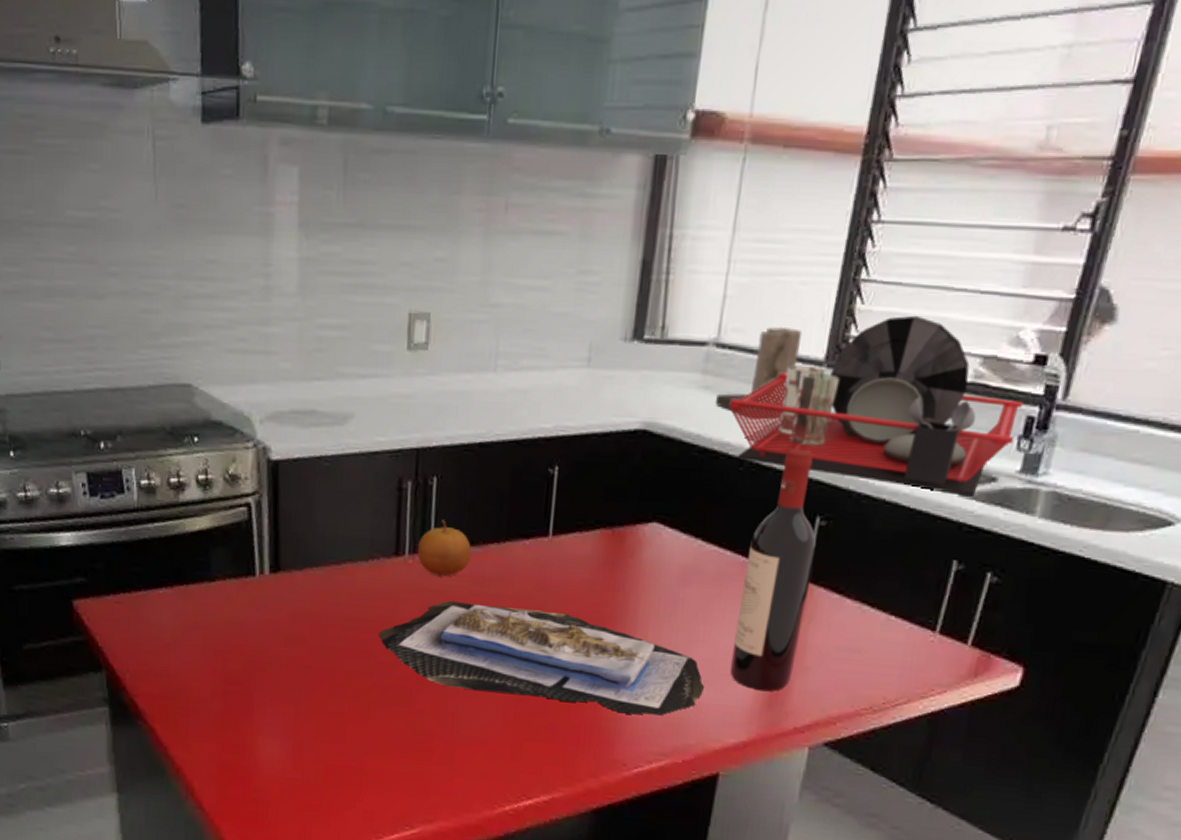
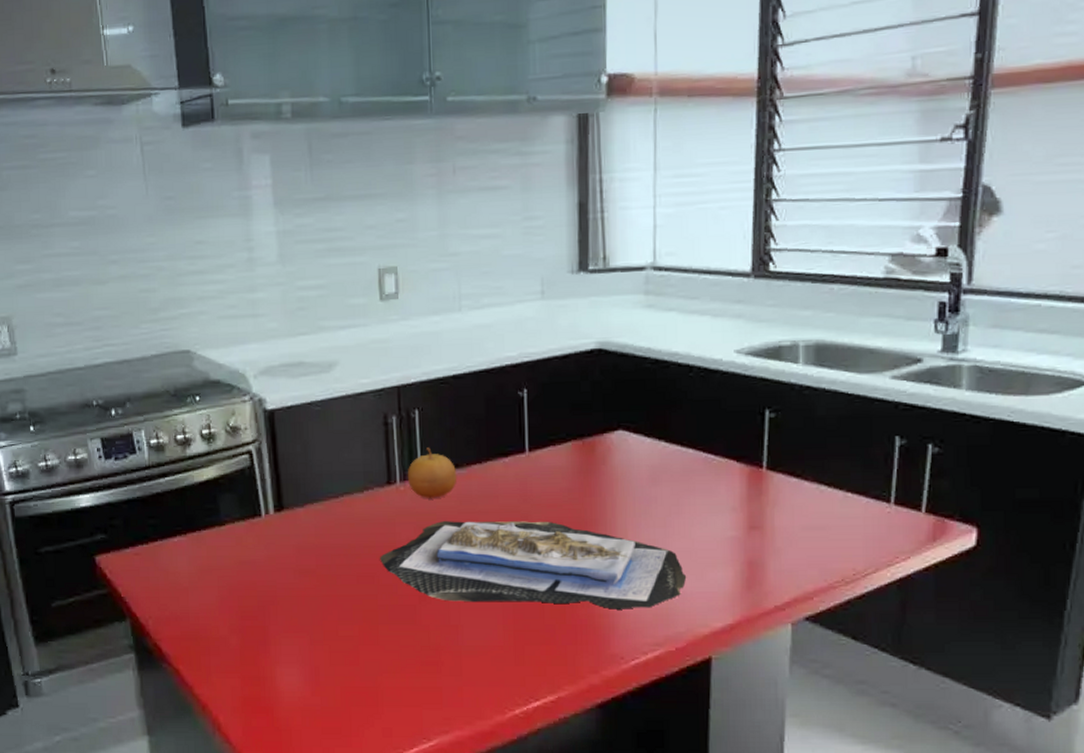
paper towel roll: present [714,326,803,419] -> none [659,246,728,328]
dish rack: present [728,315,1023,497] -> none [672,225,934,378]
wine bottle: present [729,449,817,691] -> none [707,352,770,574]

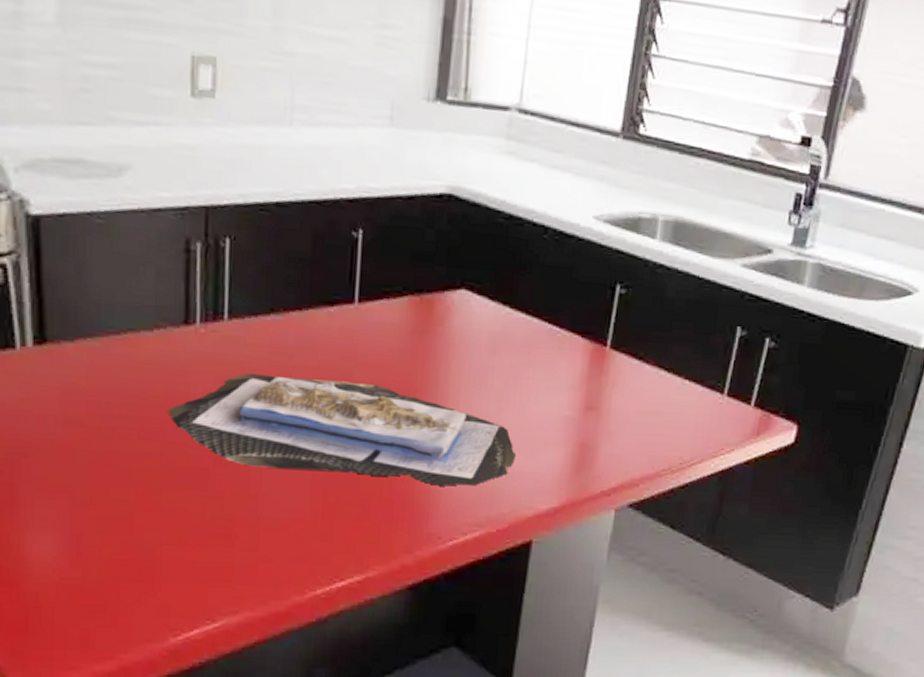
fruit: present [407,448,457,498] -> none [209,285,272,346]

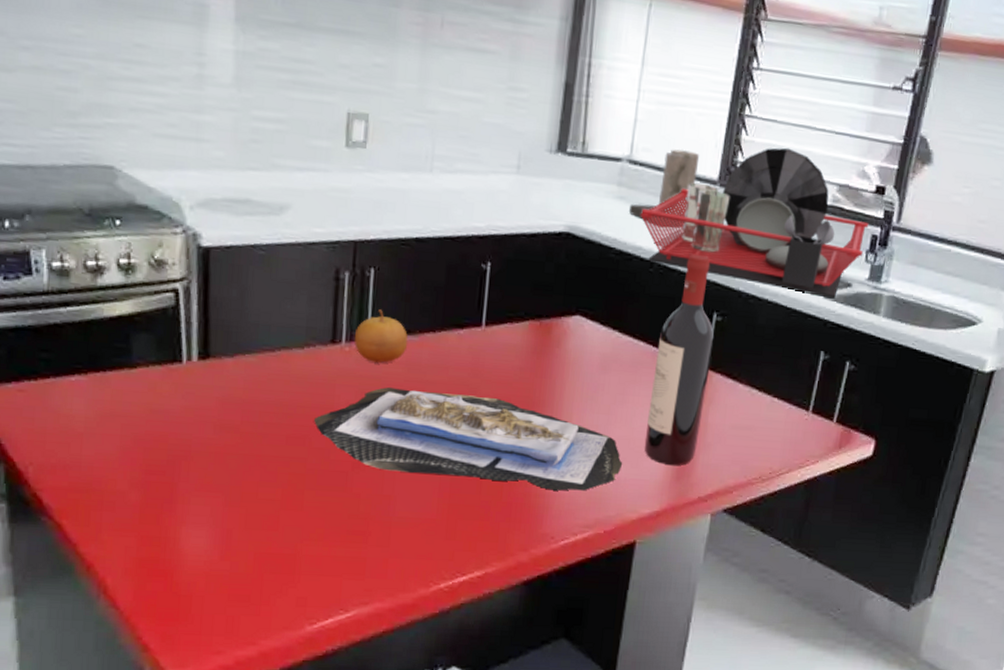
fruit: none [209,285,272,346] -> present [354,309,409,363]
paper towel roll: none [518,95,600,187] -> present [628,149,700,227]
dish rack: none [531,92,793,267] -> present [640,147,869,299]
wine bottle: none [539,218,618,456] -> present [644,254,715,465]

